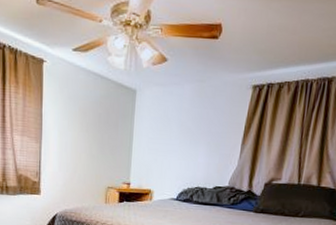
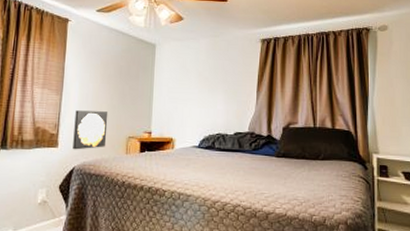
wall art: none [54,159,88,198] -> present [73,110,108,150]

